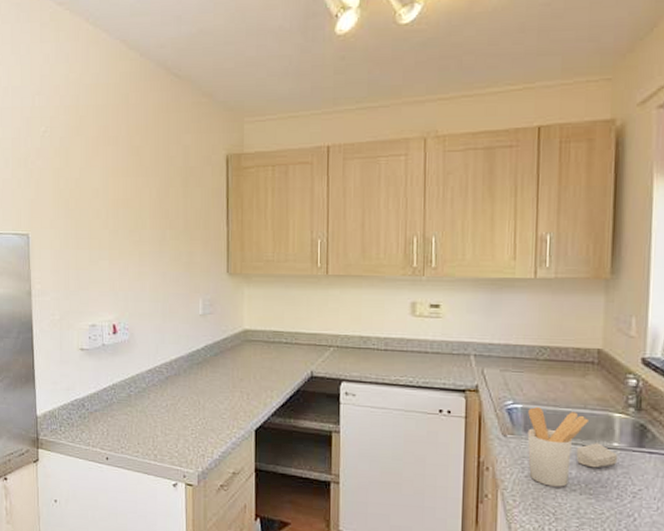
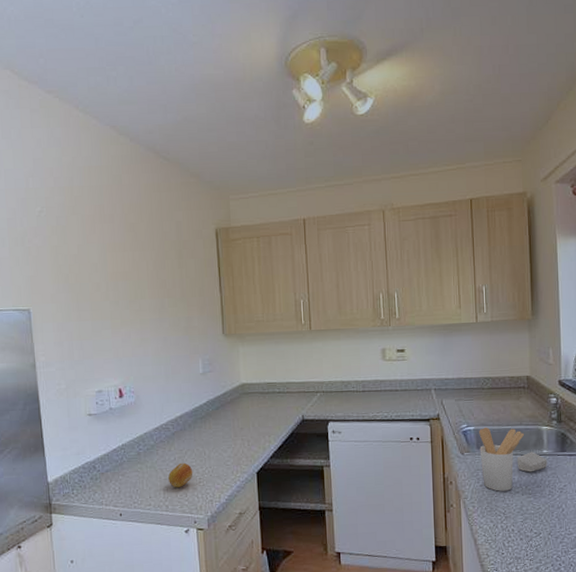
fruit: none [158,410,186,437] -> present [167,462,193,488]

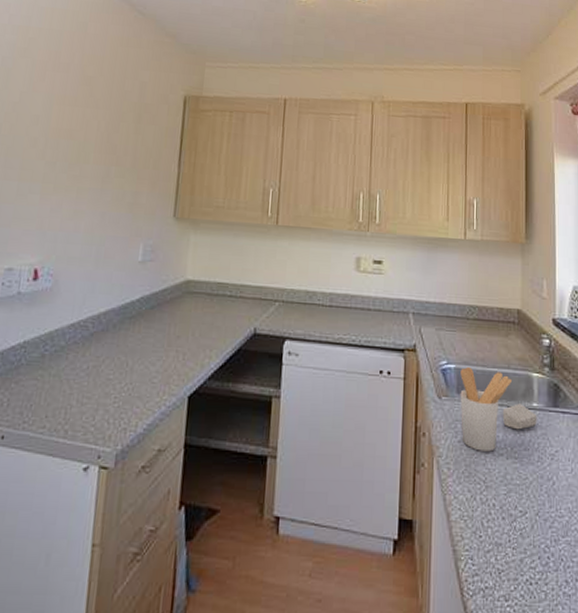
fruit: present [167,462,193,488] -> none [73,373,109,407]

